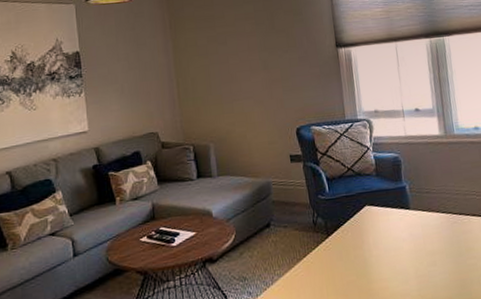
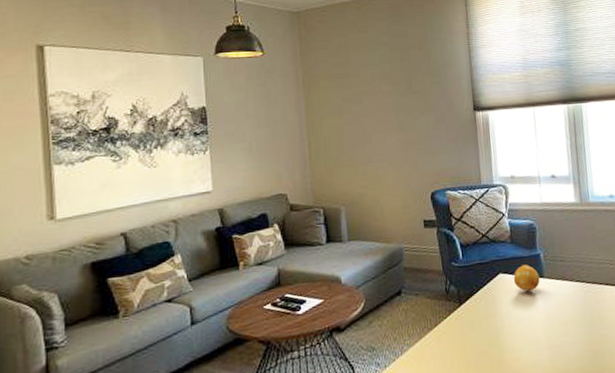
fruit: none [379,196,406,222] -> present [513,264,540,291]

